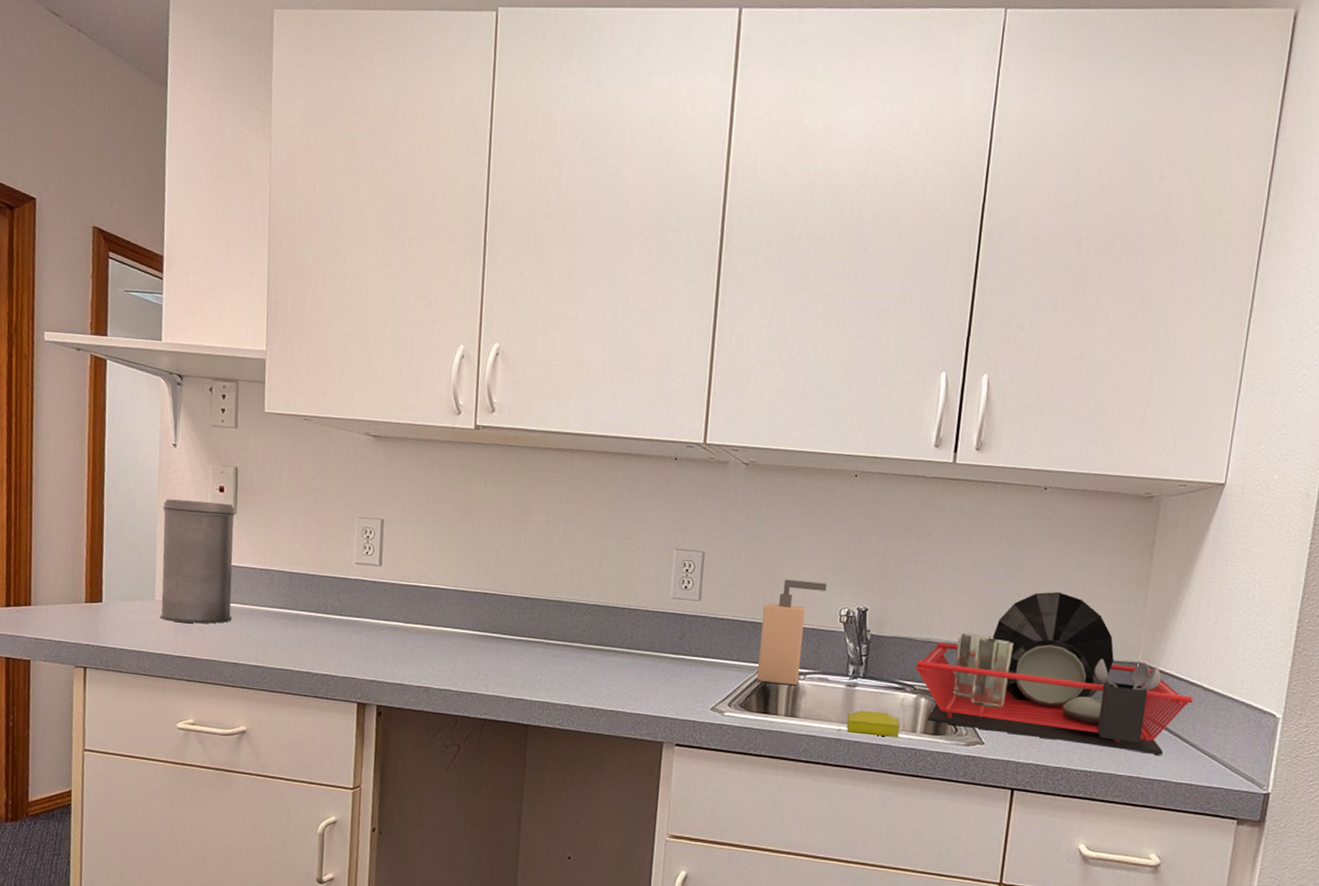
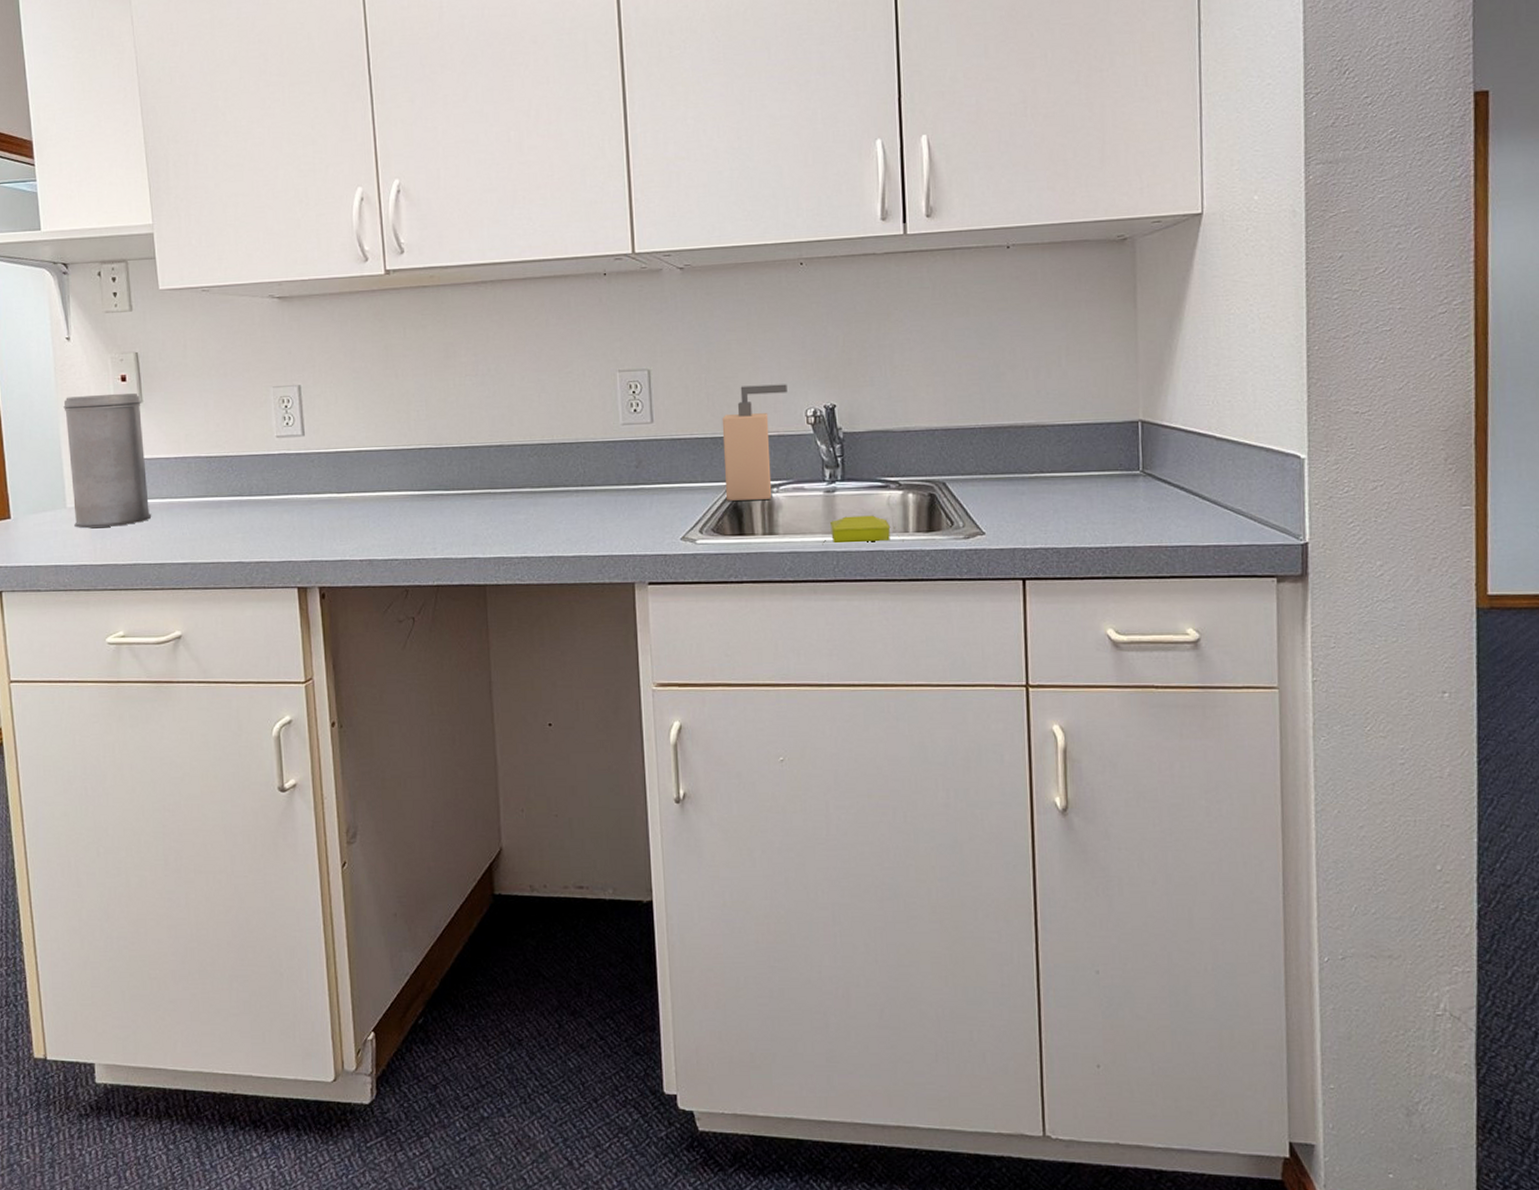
dish rack: present [915,591,1193,755] -> none [897,356,1206,519]

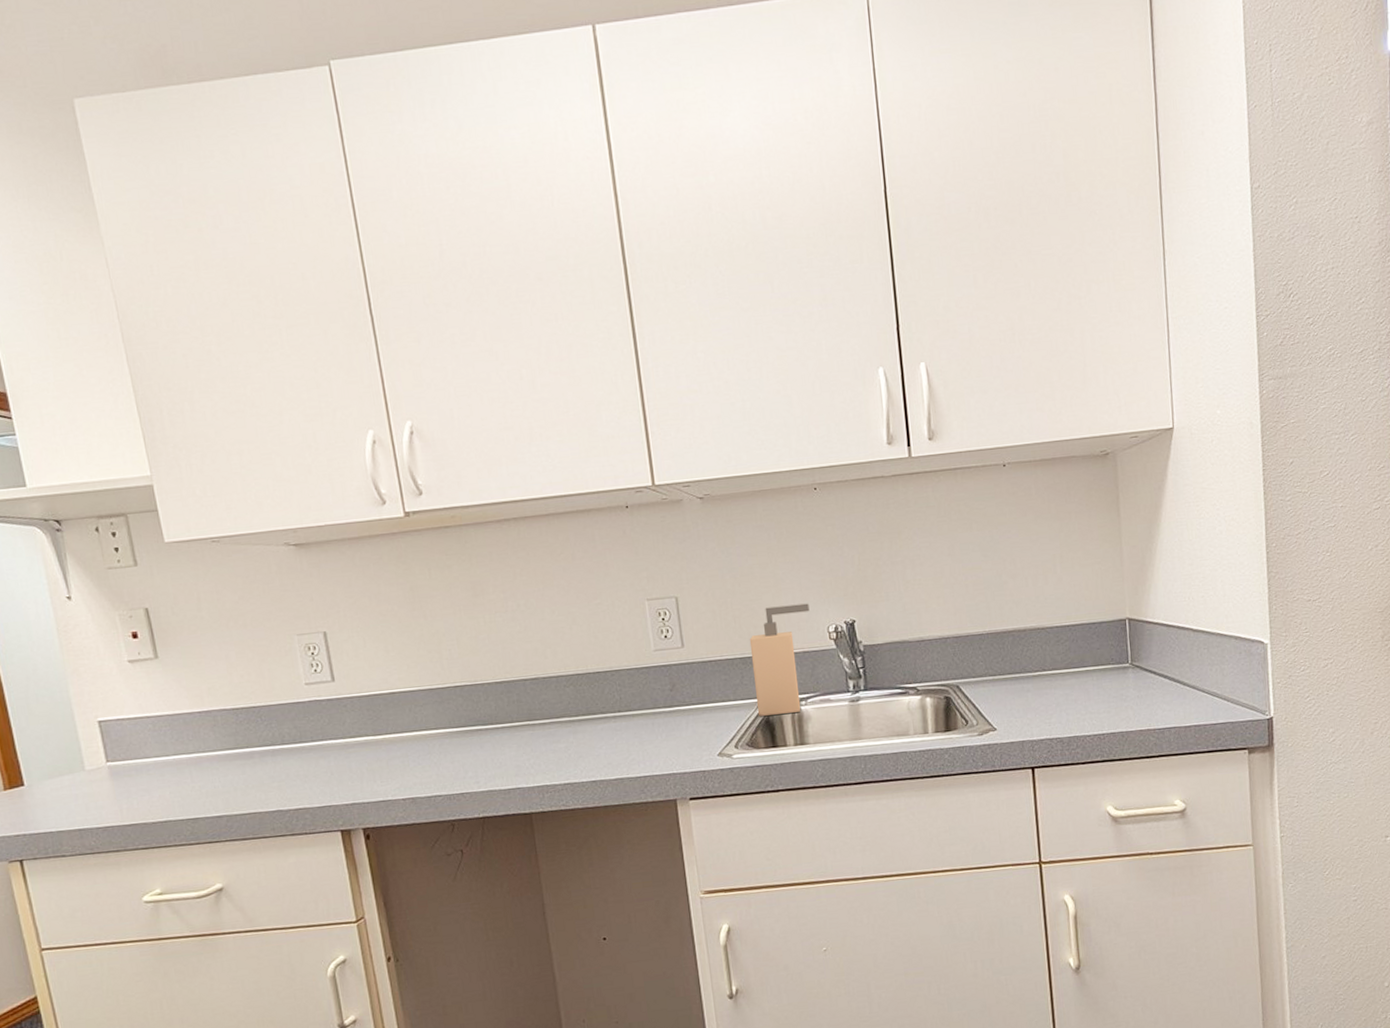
canister: present [63,392,152,529] -> none [71,649,180,790]
sponge: present [822,515,904,546] -> none [850,720,925,751]

